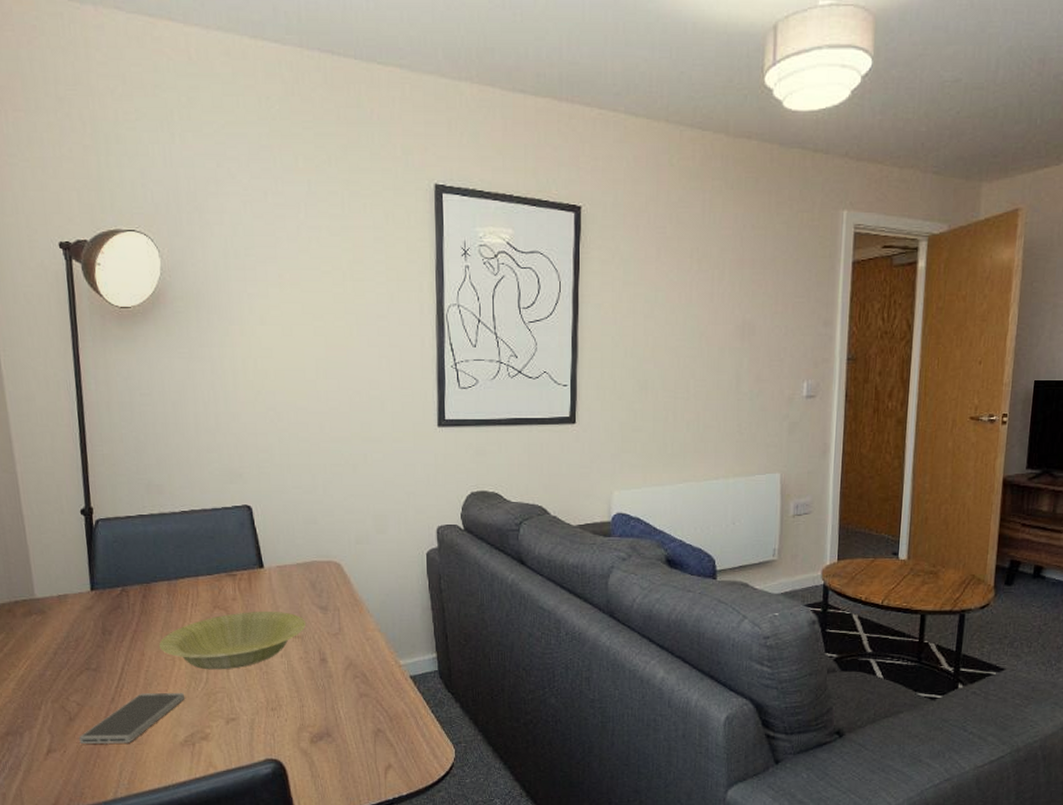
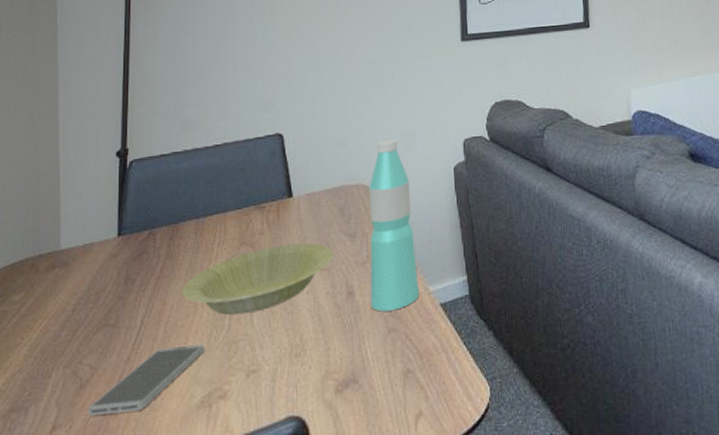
water bottle: none [341,521,391,678] -> present [369,139,420,312]

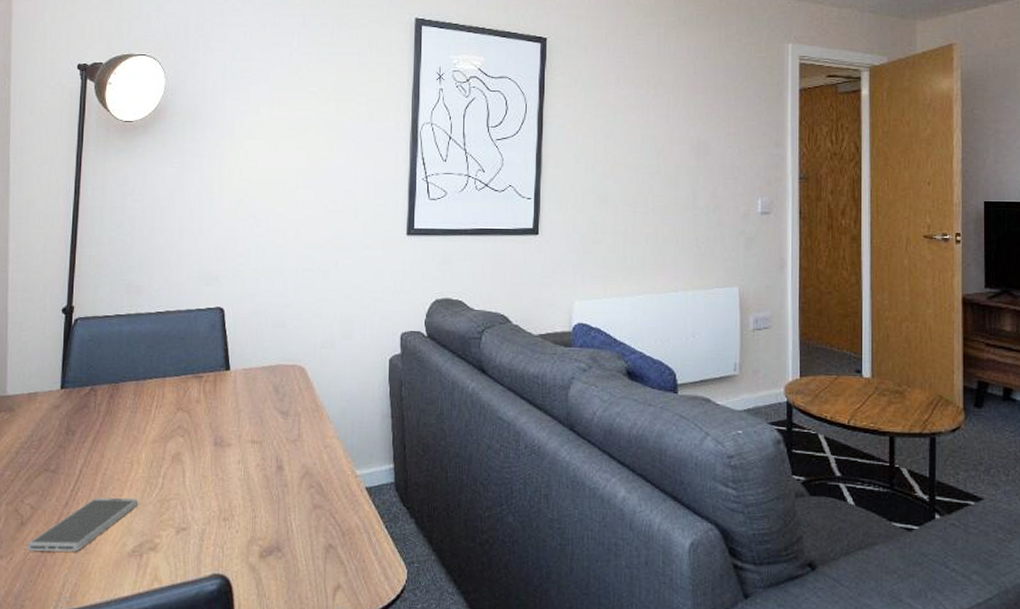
bowl: present [181,243,334,315] -> none [119,414,267,475]
water bottle: present [369,139,420,312] -> none [298,325,347,489]

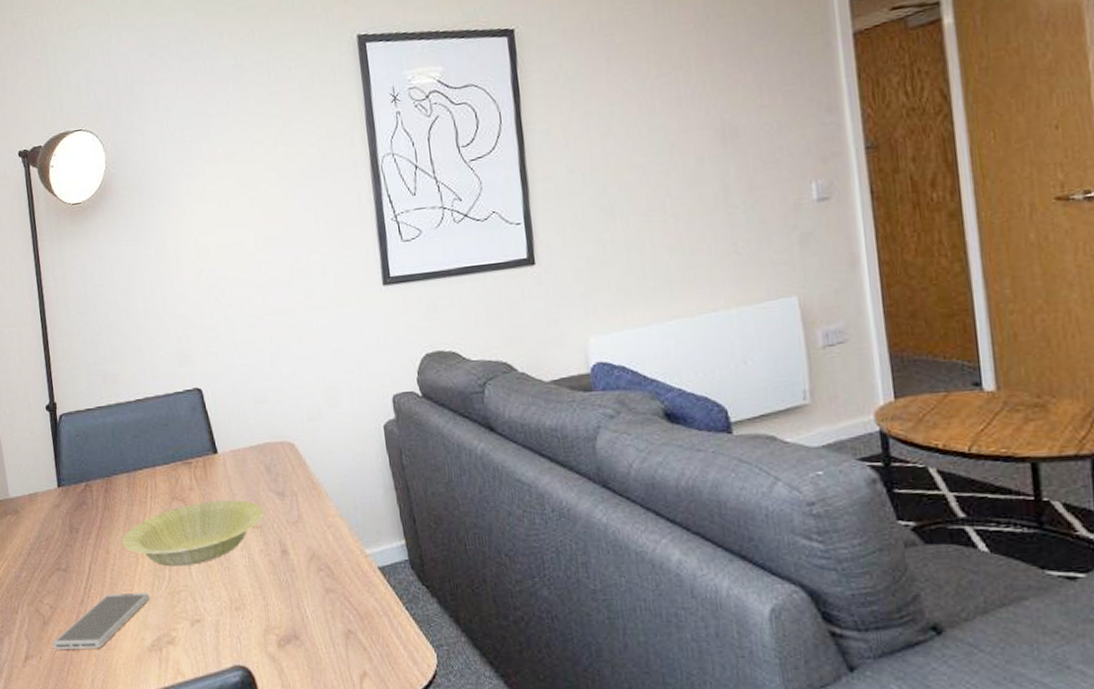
bowl: none [119,414,267,475] -> present [122,499,265,567]

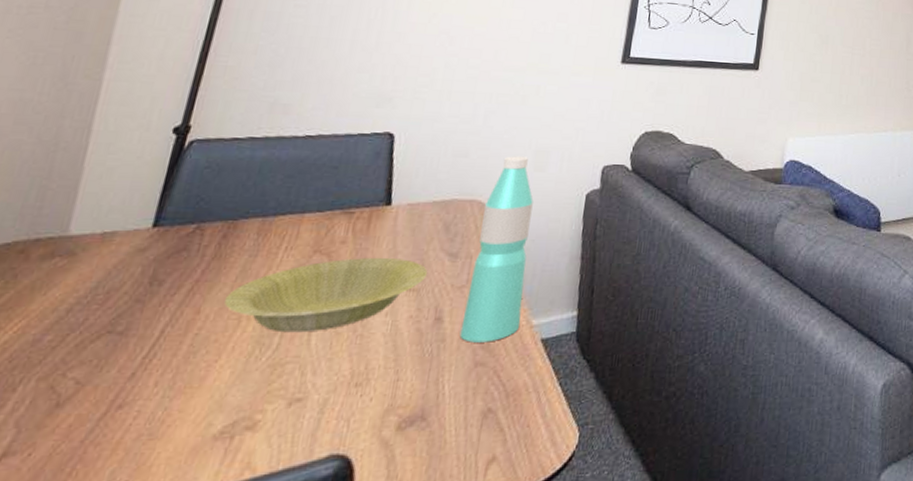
smartphone: present [53,592,149,650] -> none [58,363,240,442]
water bottle: none [294,395,356,572] -> present [459,156,533,343]

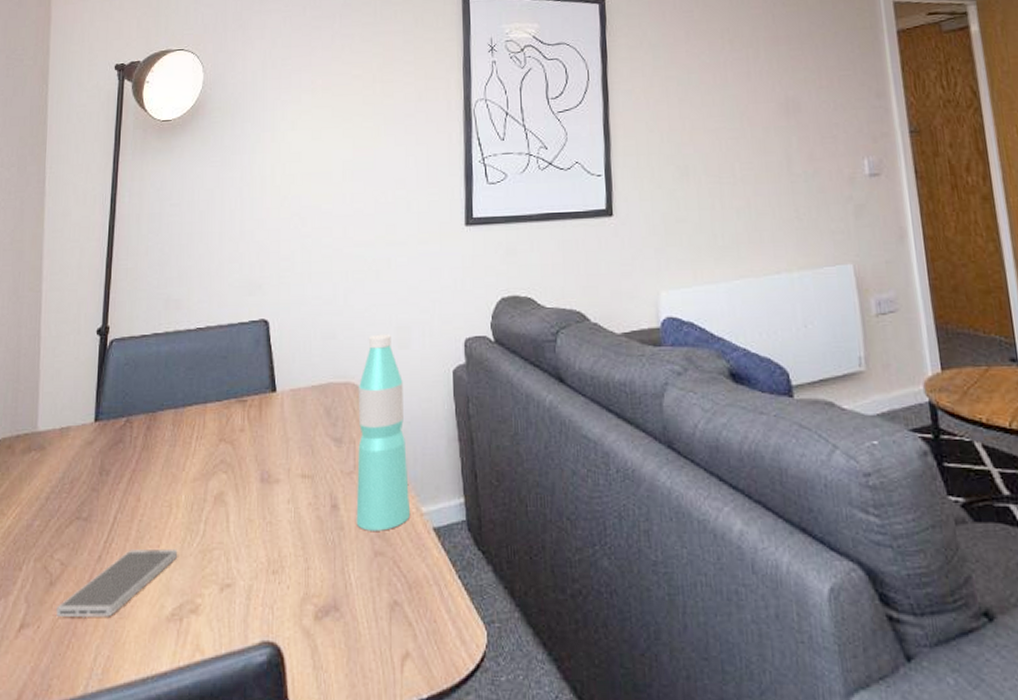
smartphone: none [58,363,240,442] -> present [56,548,177,618]
bowl: present [224,257,428,333] -> none [156,444,318,520]

